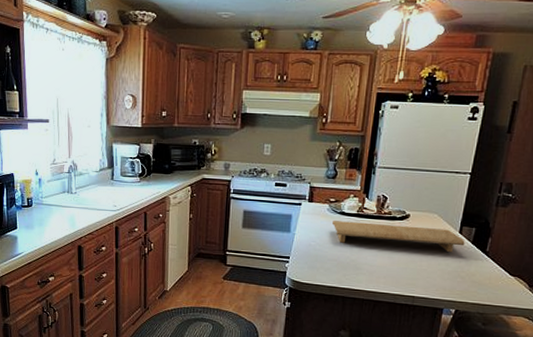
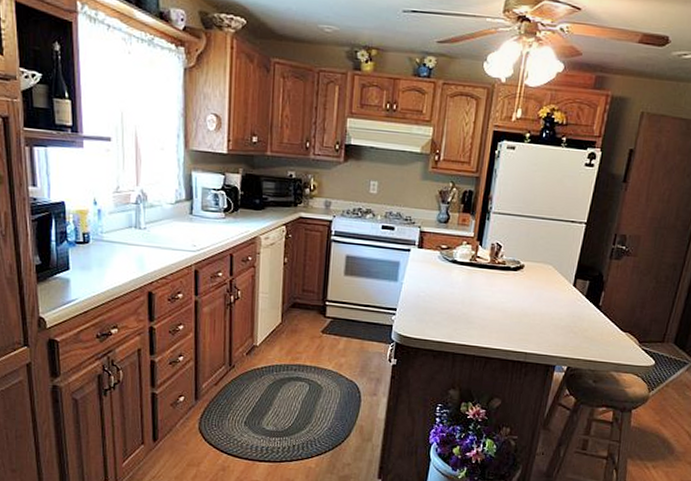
cutting board: present [332,221,465,252] -> none [443,269,579,306]

